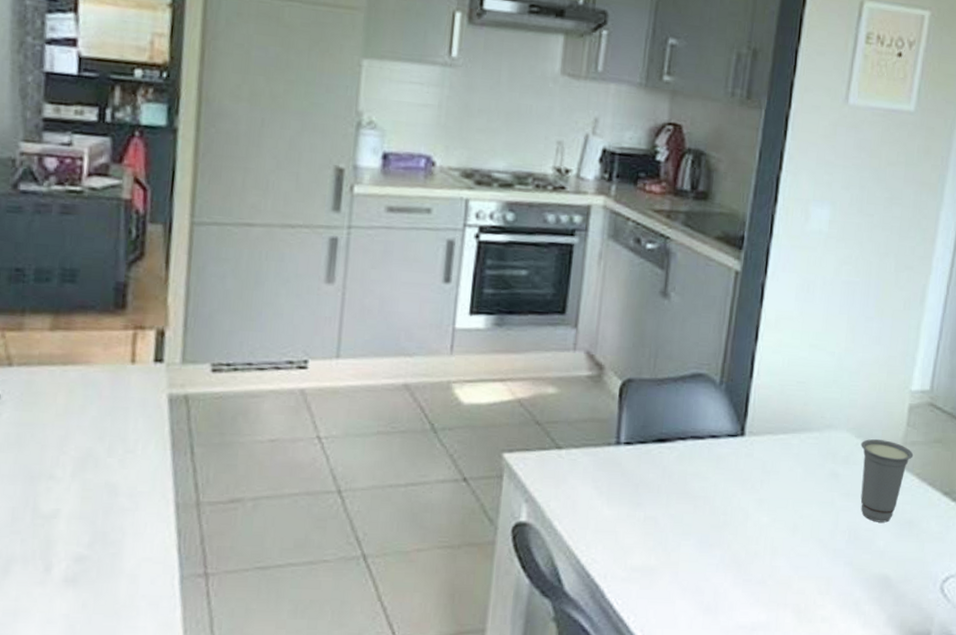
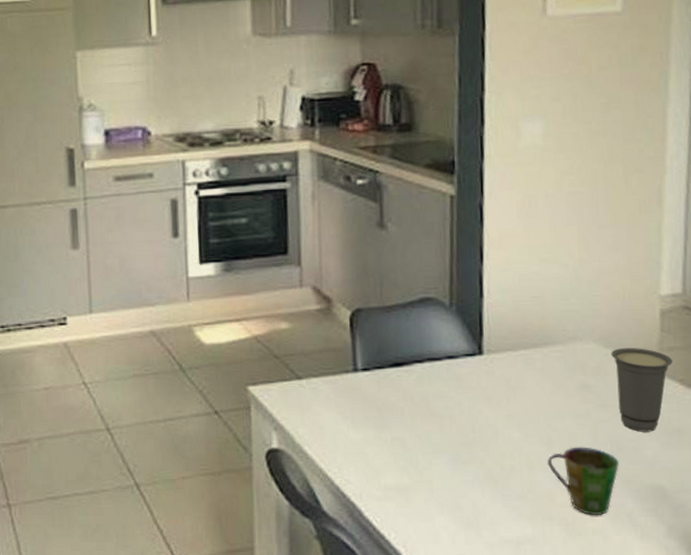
cup: none [789,534,854,604] -> present [546,447,619,516]

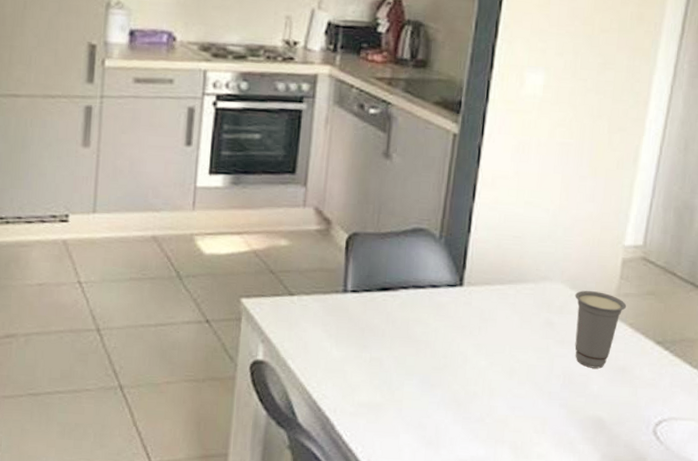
cup: present [546,447,619,516] -> none [506,377,568,442]

